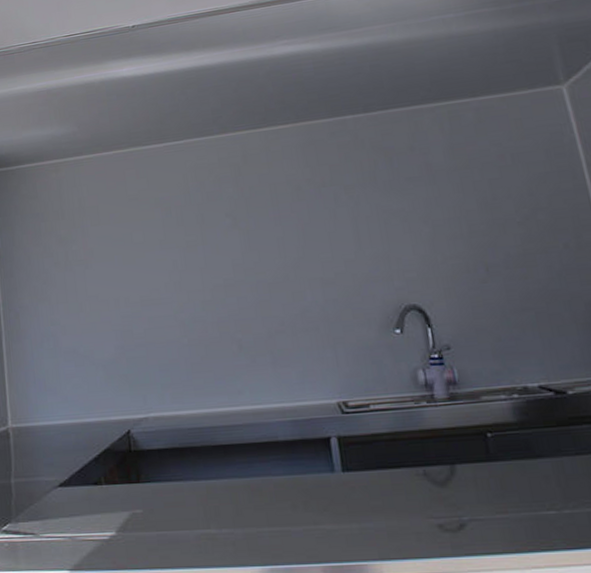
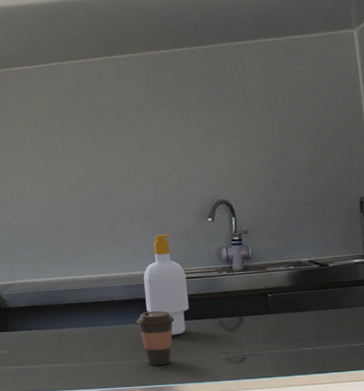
coffee cup: none [310,455,362,534] -> present [137,310,175,366]
soap bottle: none [315,351,380,492] -> present [143,234,189,336]

